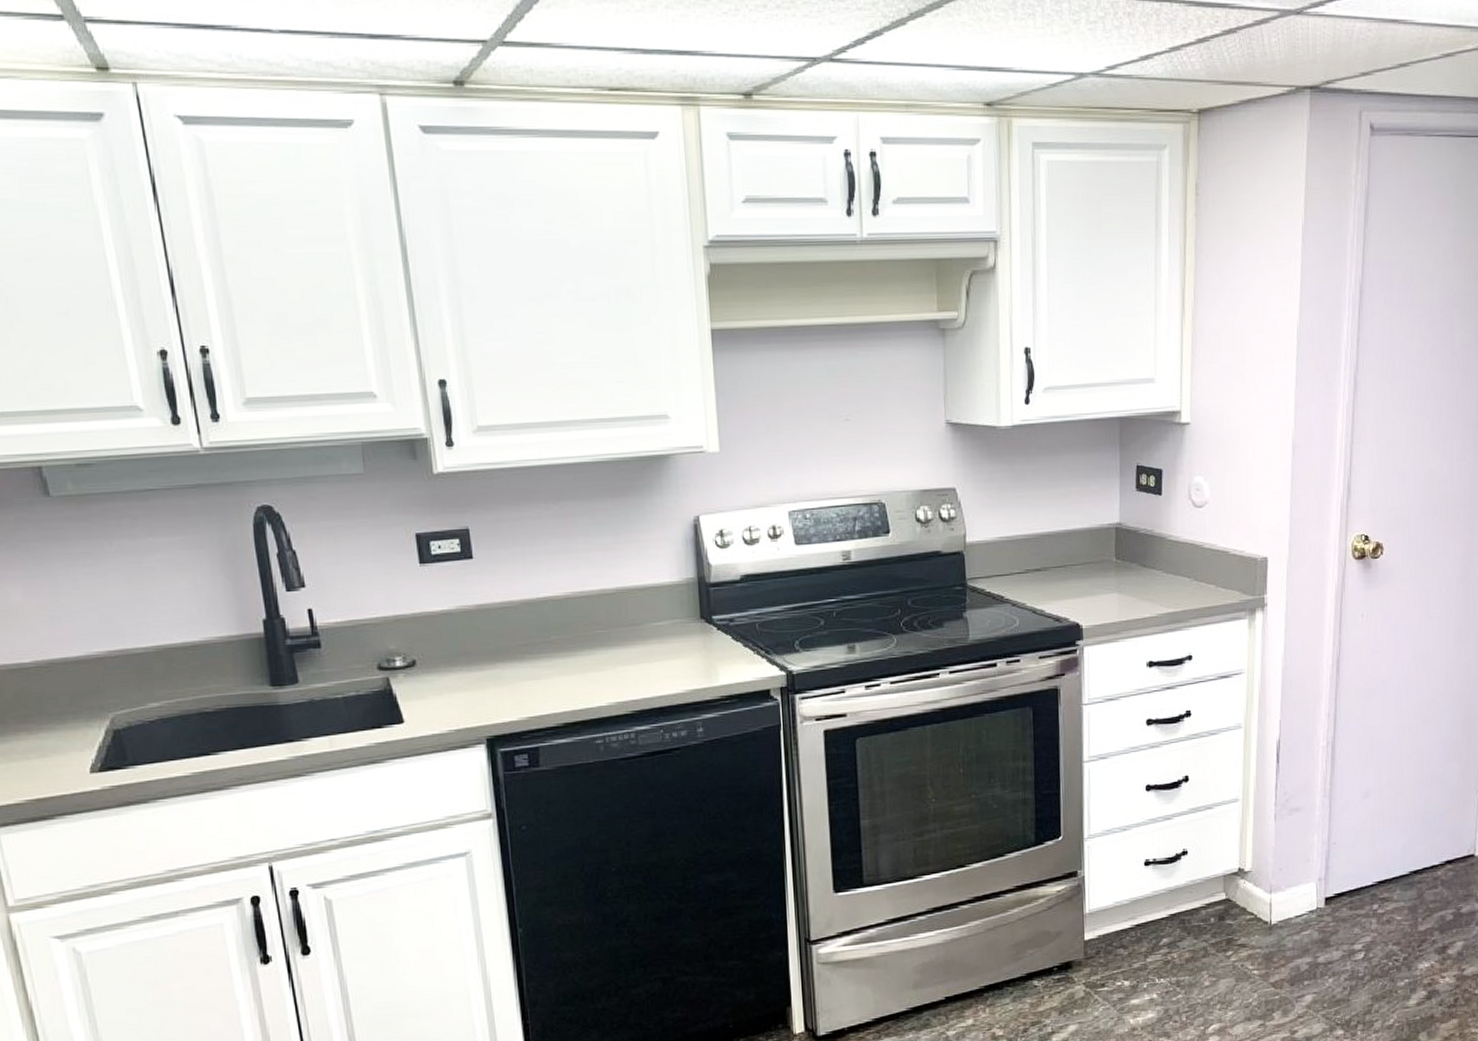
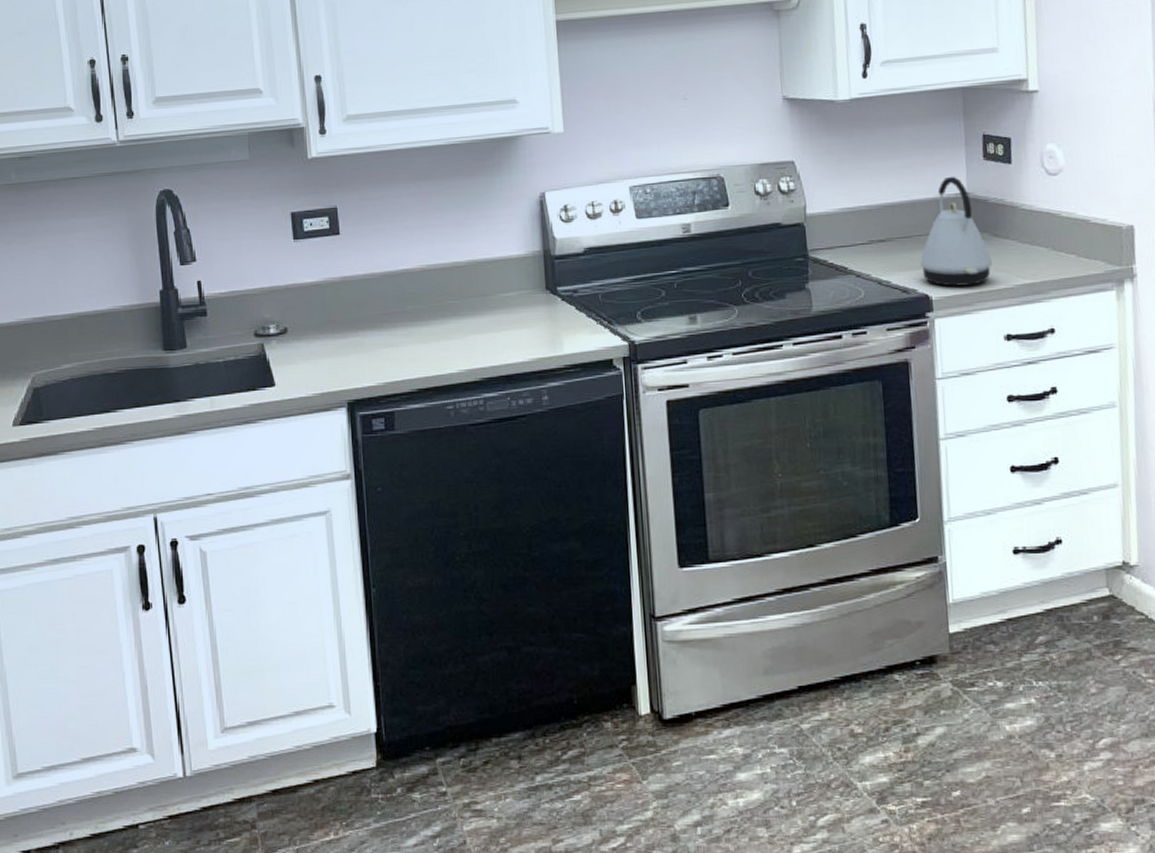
kettle: none [1072,506,1140,615] -> present [919,176,993,287]

